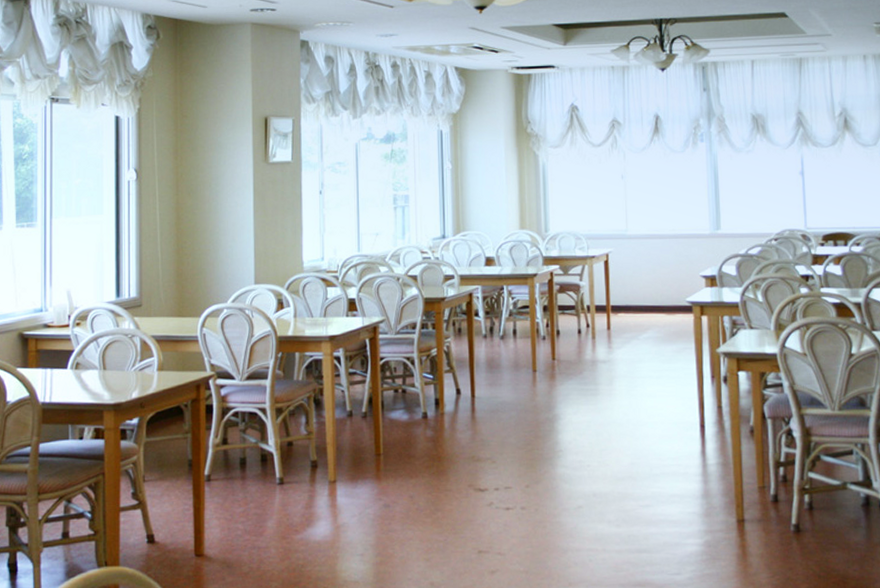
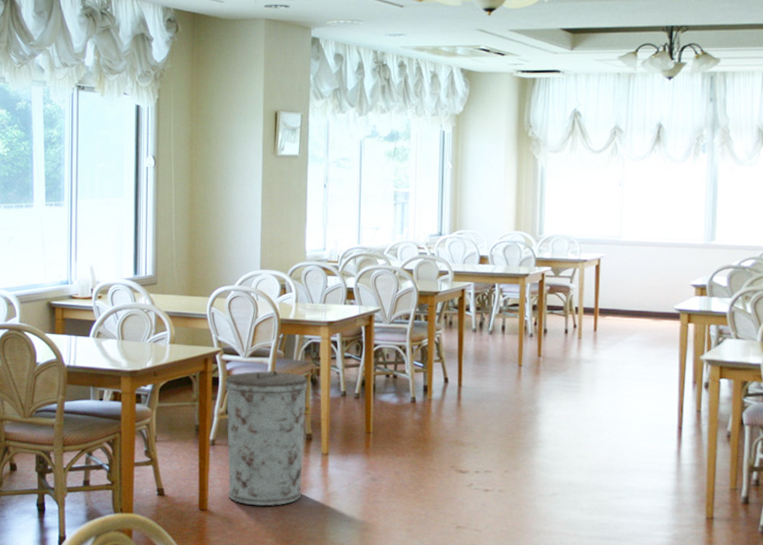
trash can: none [219,393,311,546] -> present [225,370,308,506]

